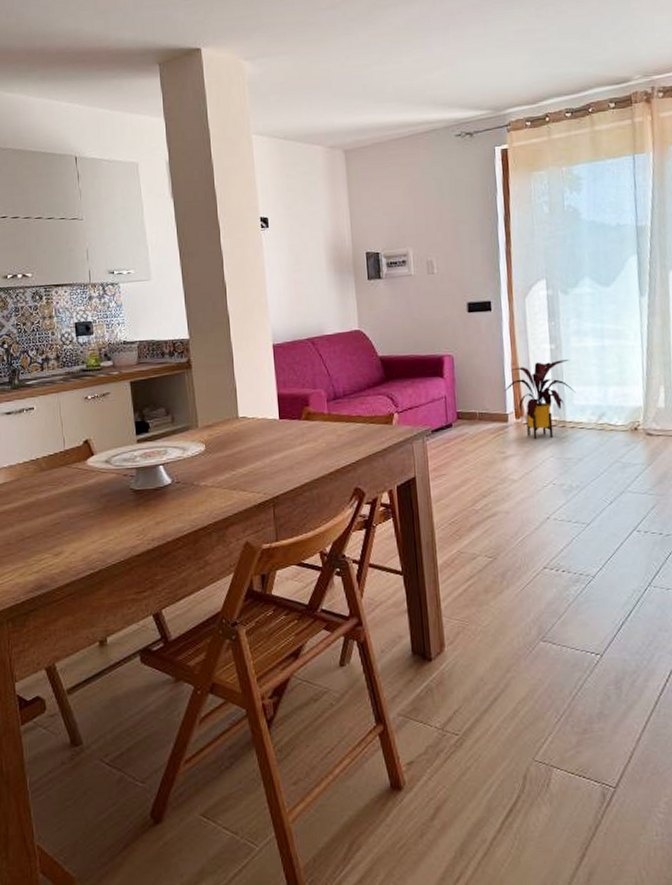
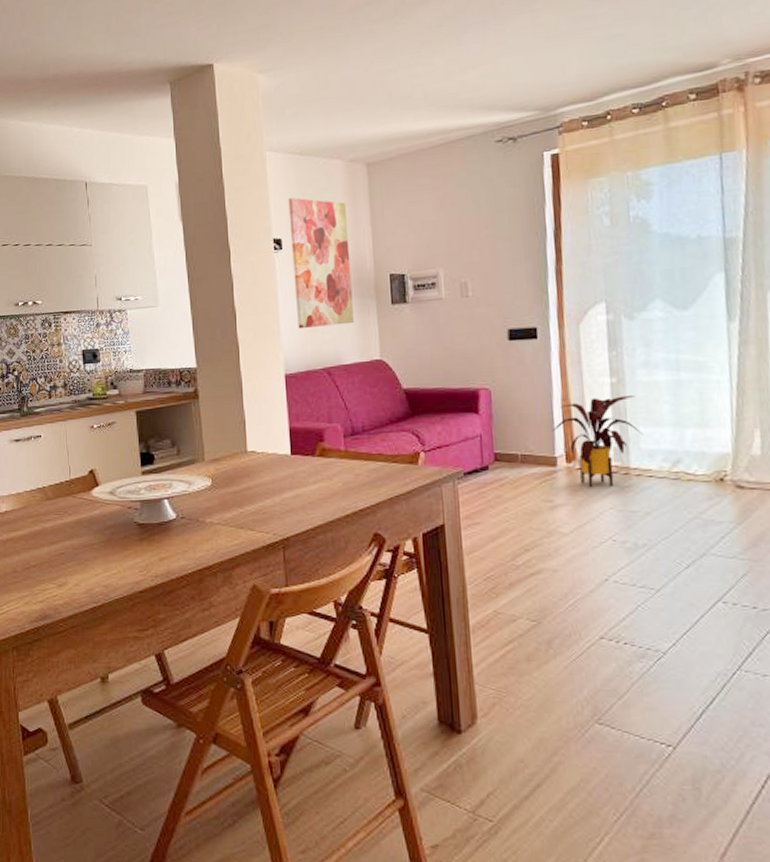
wall art: none [273,179,335,303] -> present [288,197,354,329]

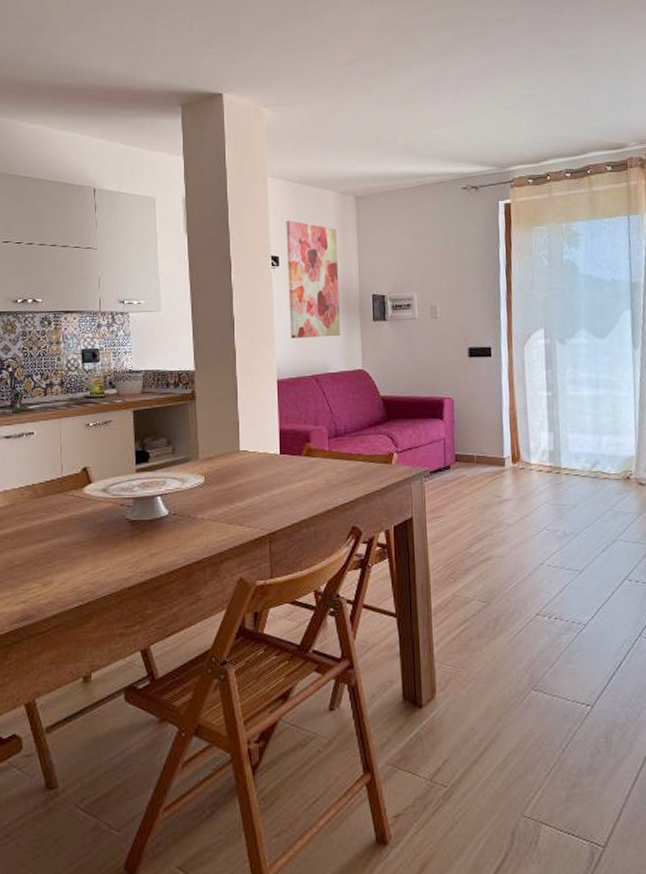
house plant: present [552,396,643,488] -> none [501,407,571,485]

